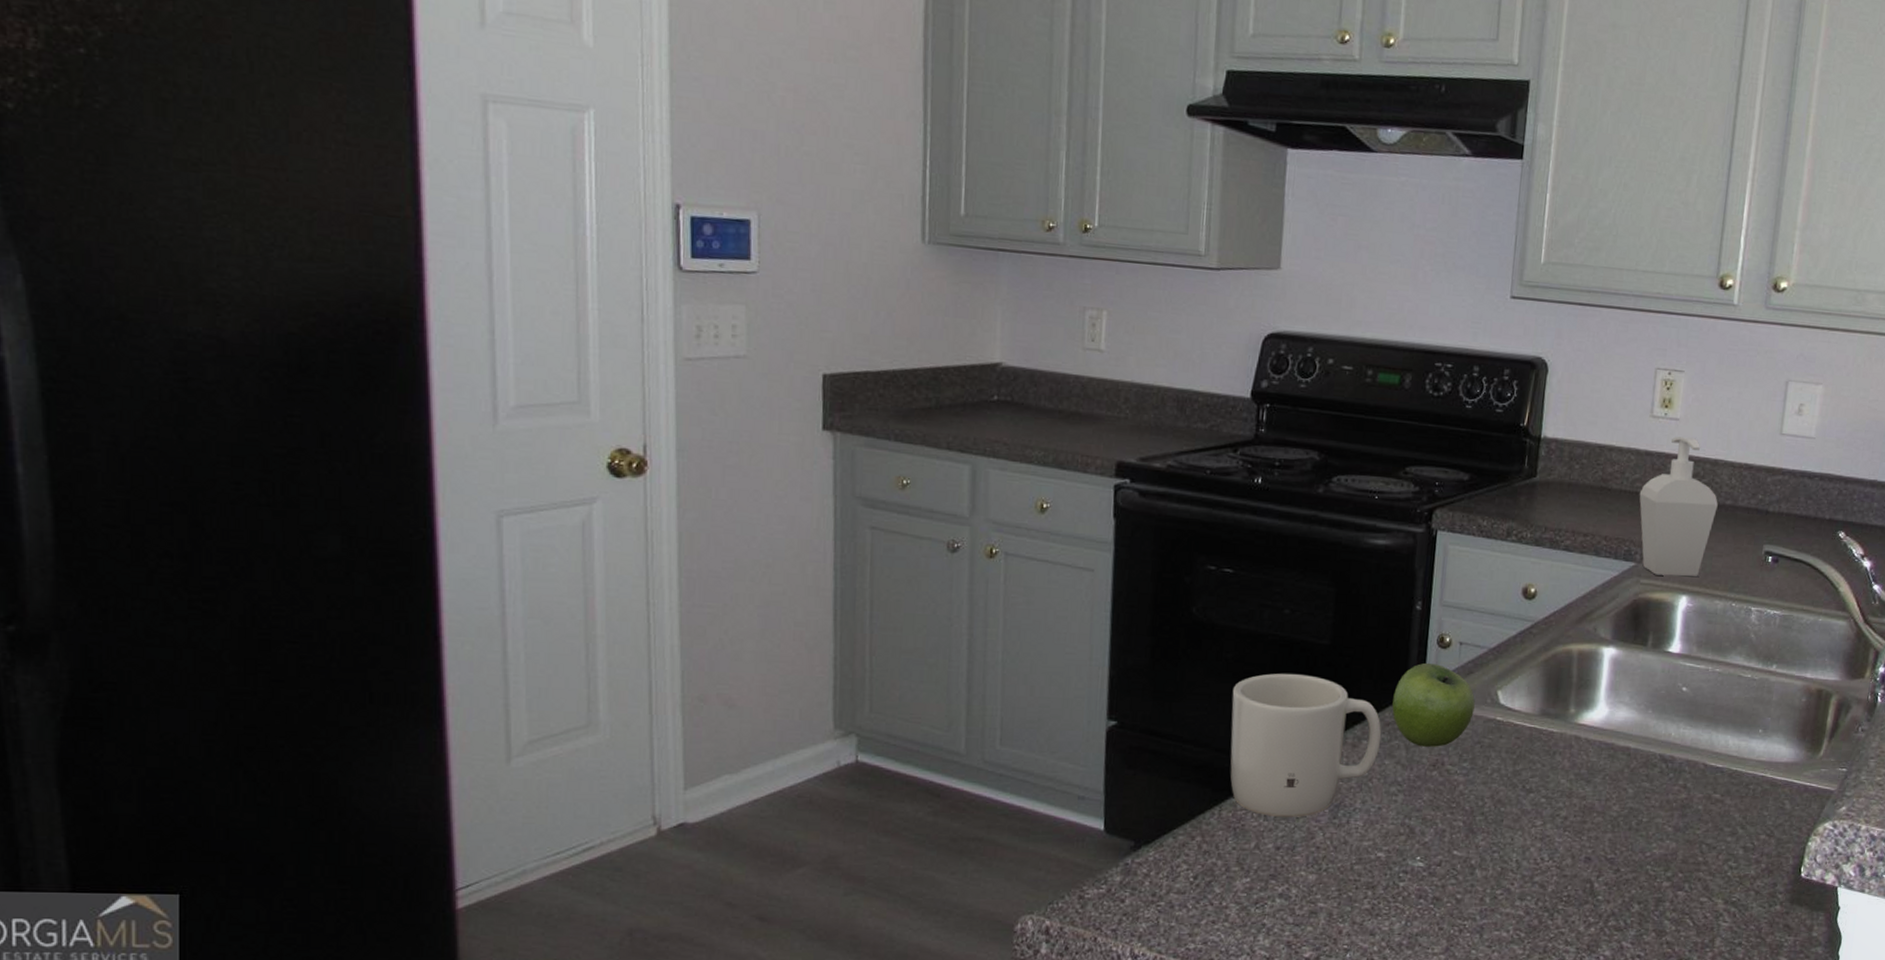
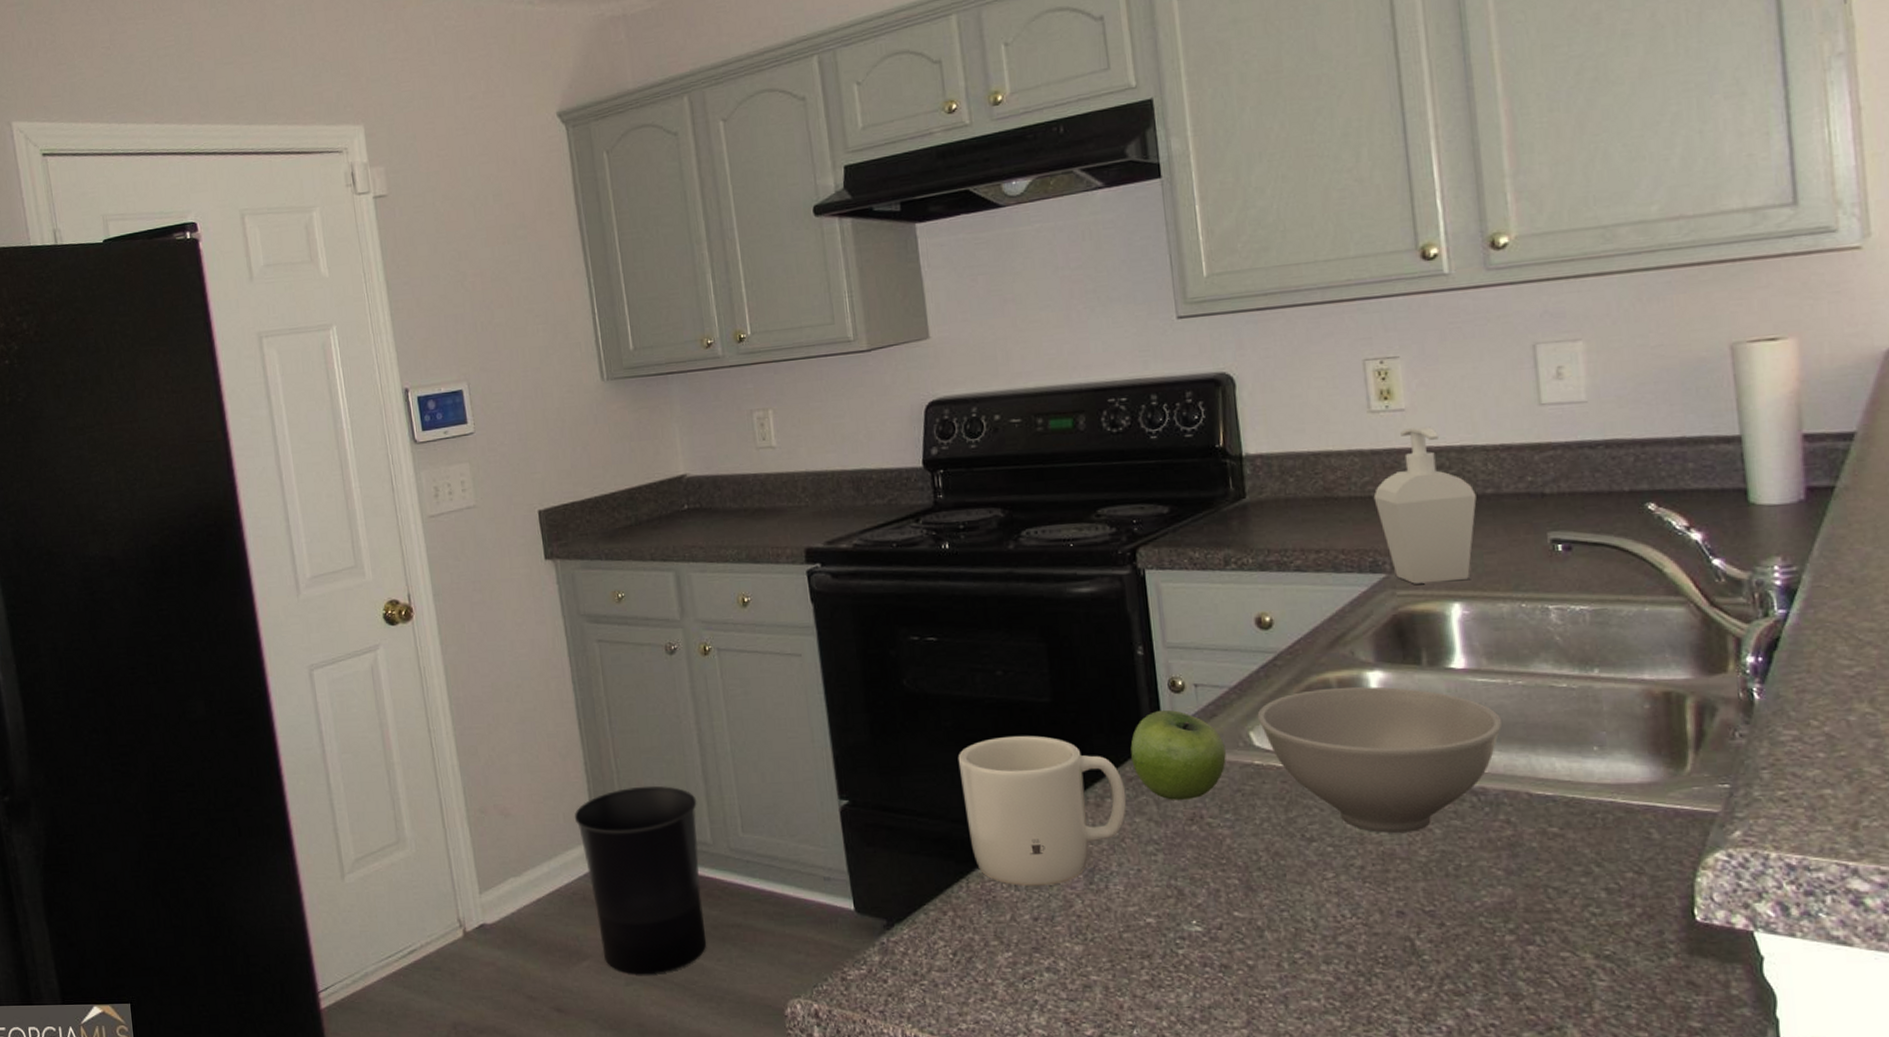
waste bin: none [812,688,956,884] -> present [574,785,707,974]
bowl: none [1507,658,1698,790] -> present [1257,686,1503,833]

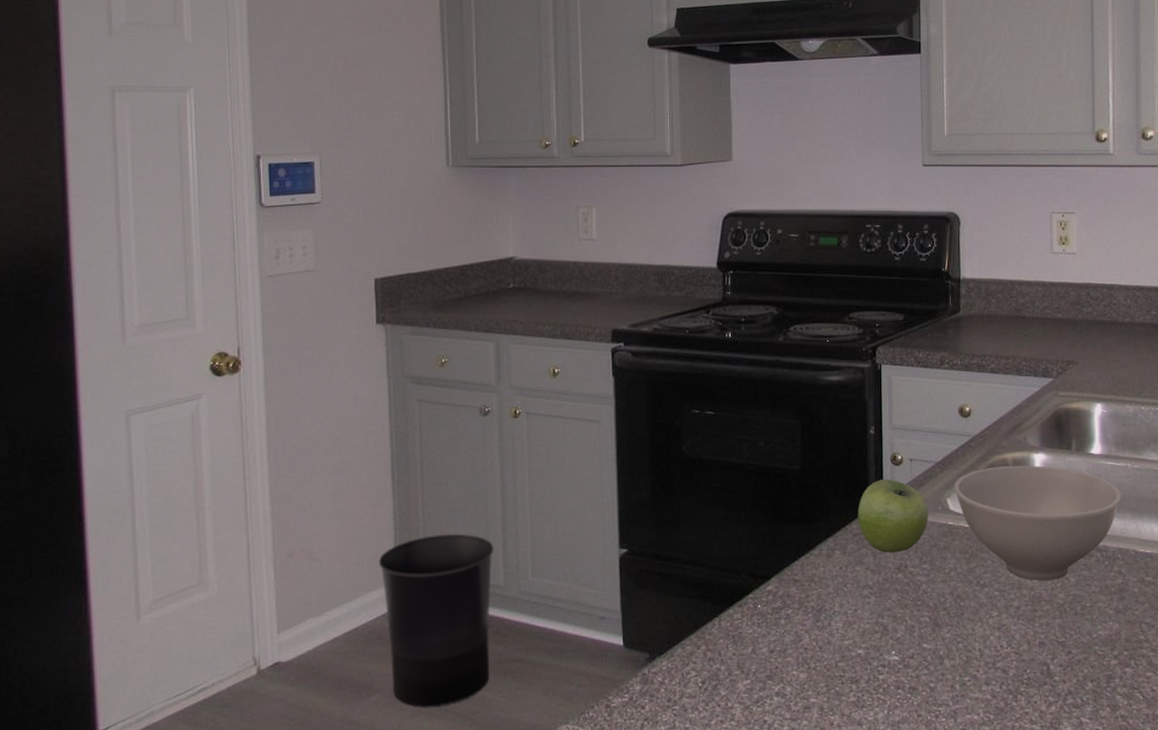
mug: present [957,735,1127,887] -> none [722,496,851,625]
soap bottle: present [1373,427,1477,584] -> none [1049,268,1118,388]

